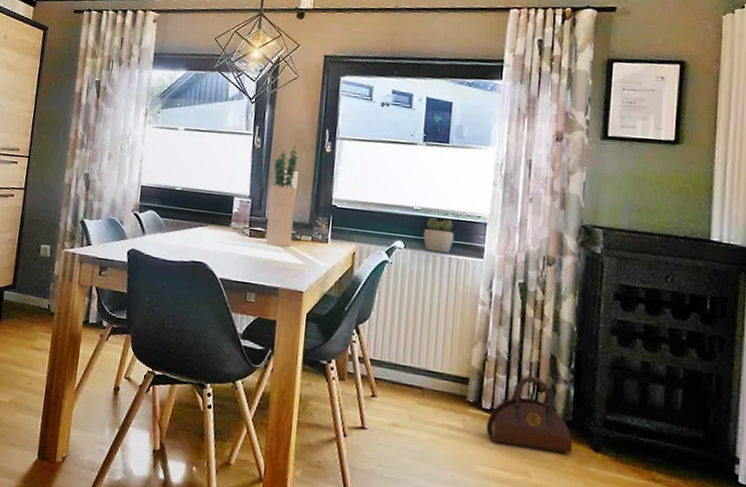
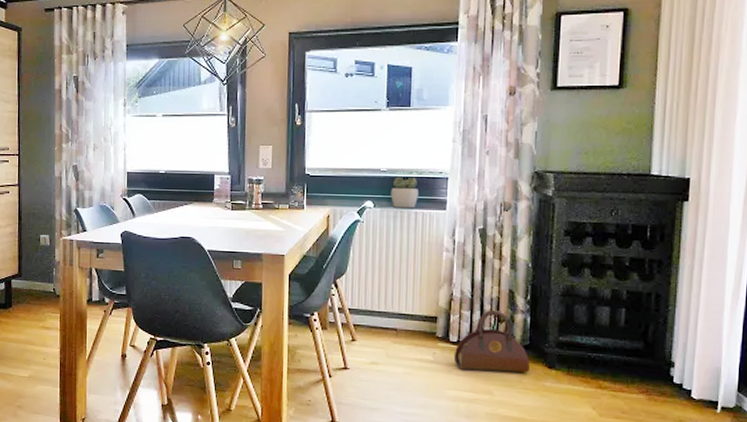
vase: present [265,145,298,248] -> none [246,121,272,217]

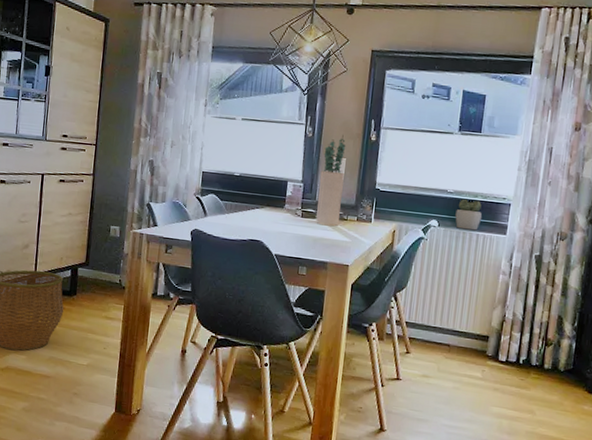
vase: none [246,121,272,217] -> present [316,134,346,227]
handbag: present [453,309,530,373] -> none [501,333,572,396]

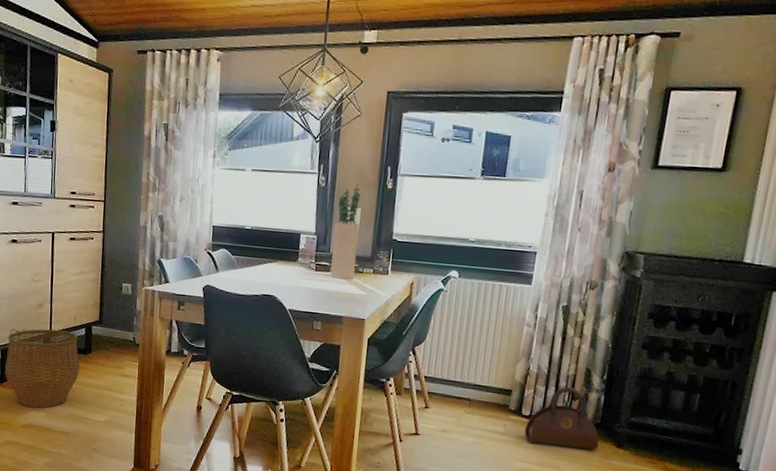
succulent plant: present [455,199,483,231] -> none [476,248,506,281]
handbag: none [501,333,572,396] -> present [524,386,599,450]

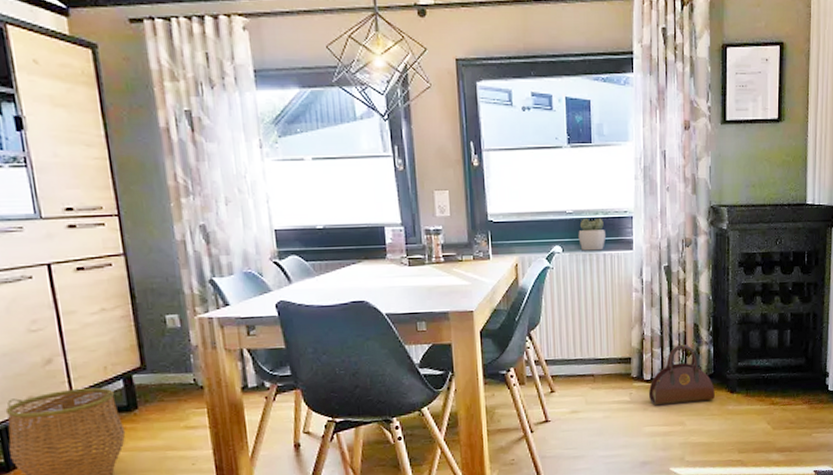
vase: present [330,182,361,280] -> none [421,162,455,272]
succulent plant: none [476,248,506,281] -> present [578,217,607,251]

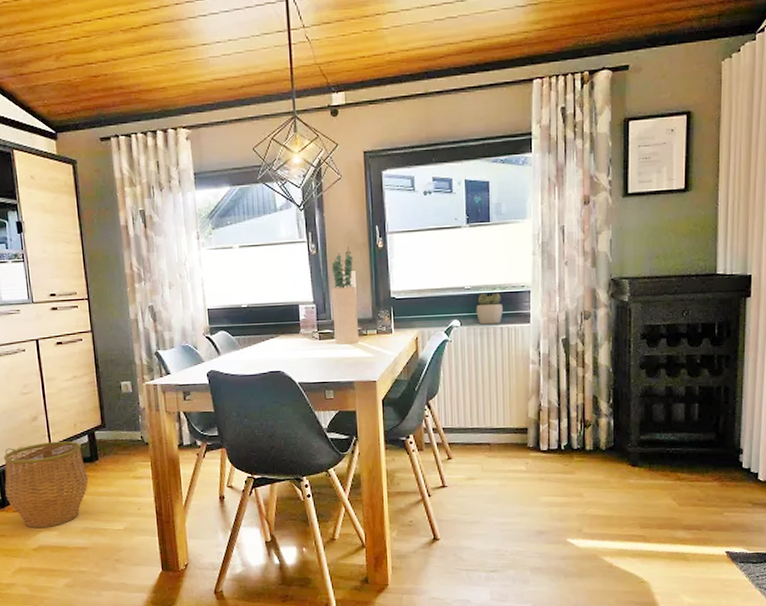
vase: none [421,162,455,272] -> present [331,246,360,345]
handbag: present [648,344,715,406] -> none [545,415,615,476]

